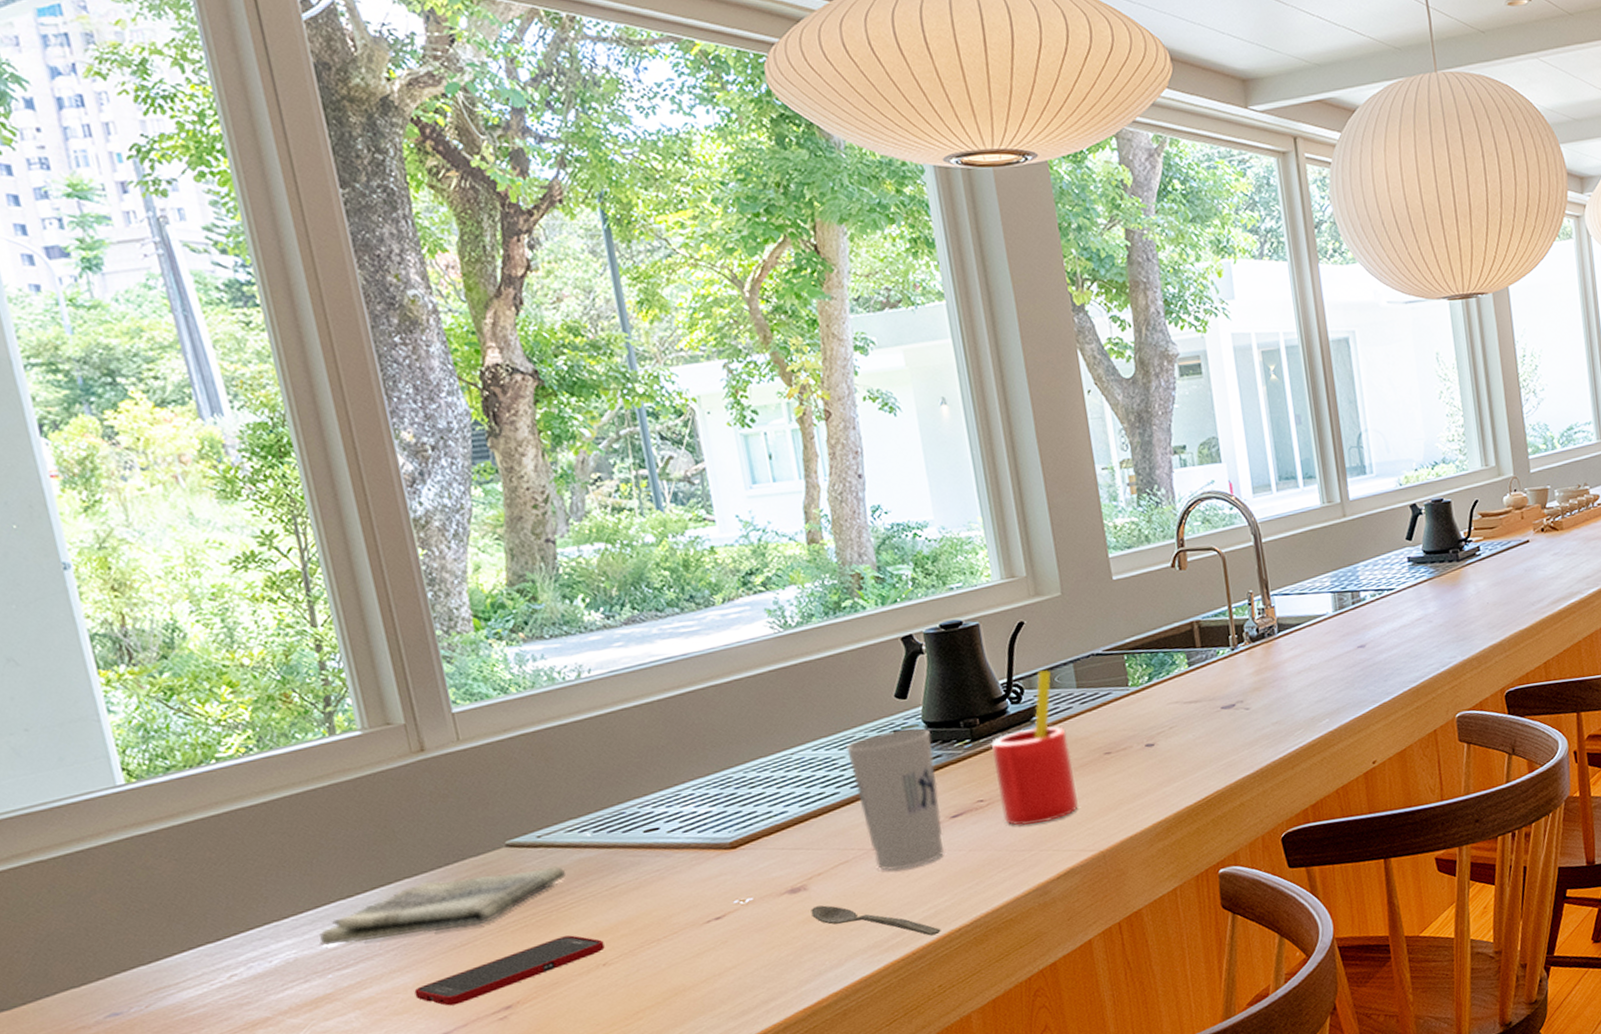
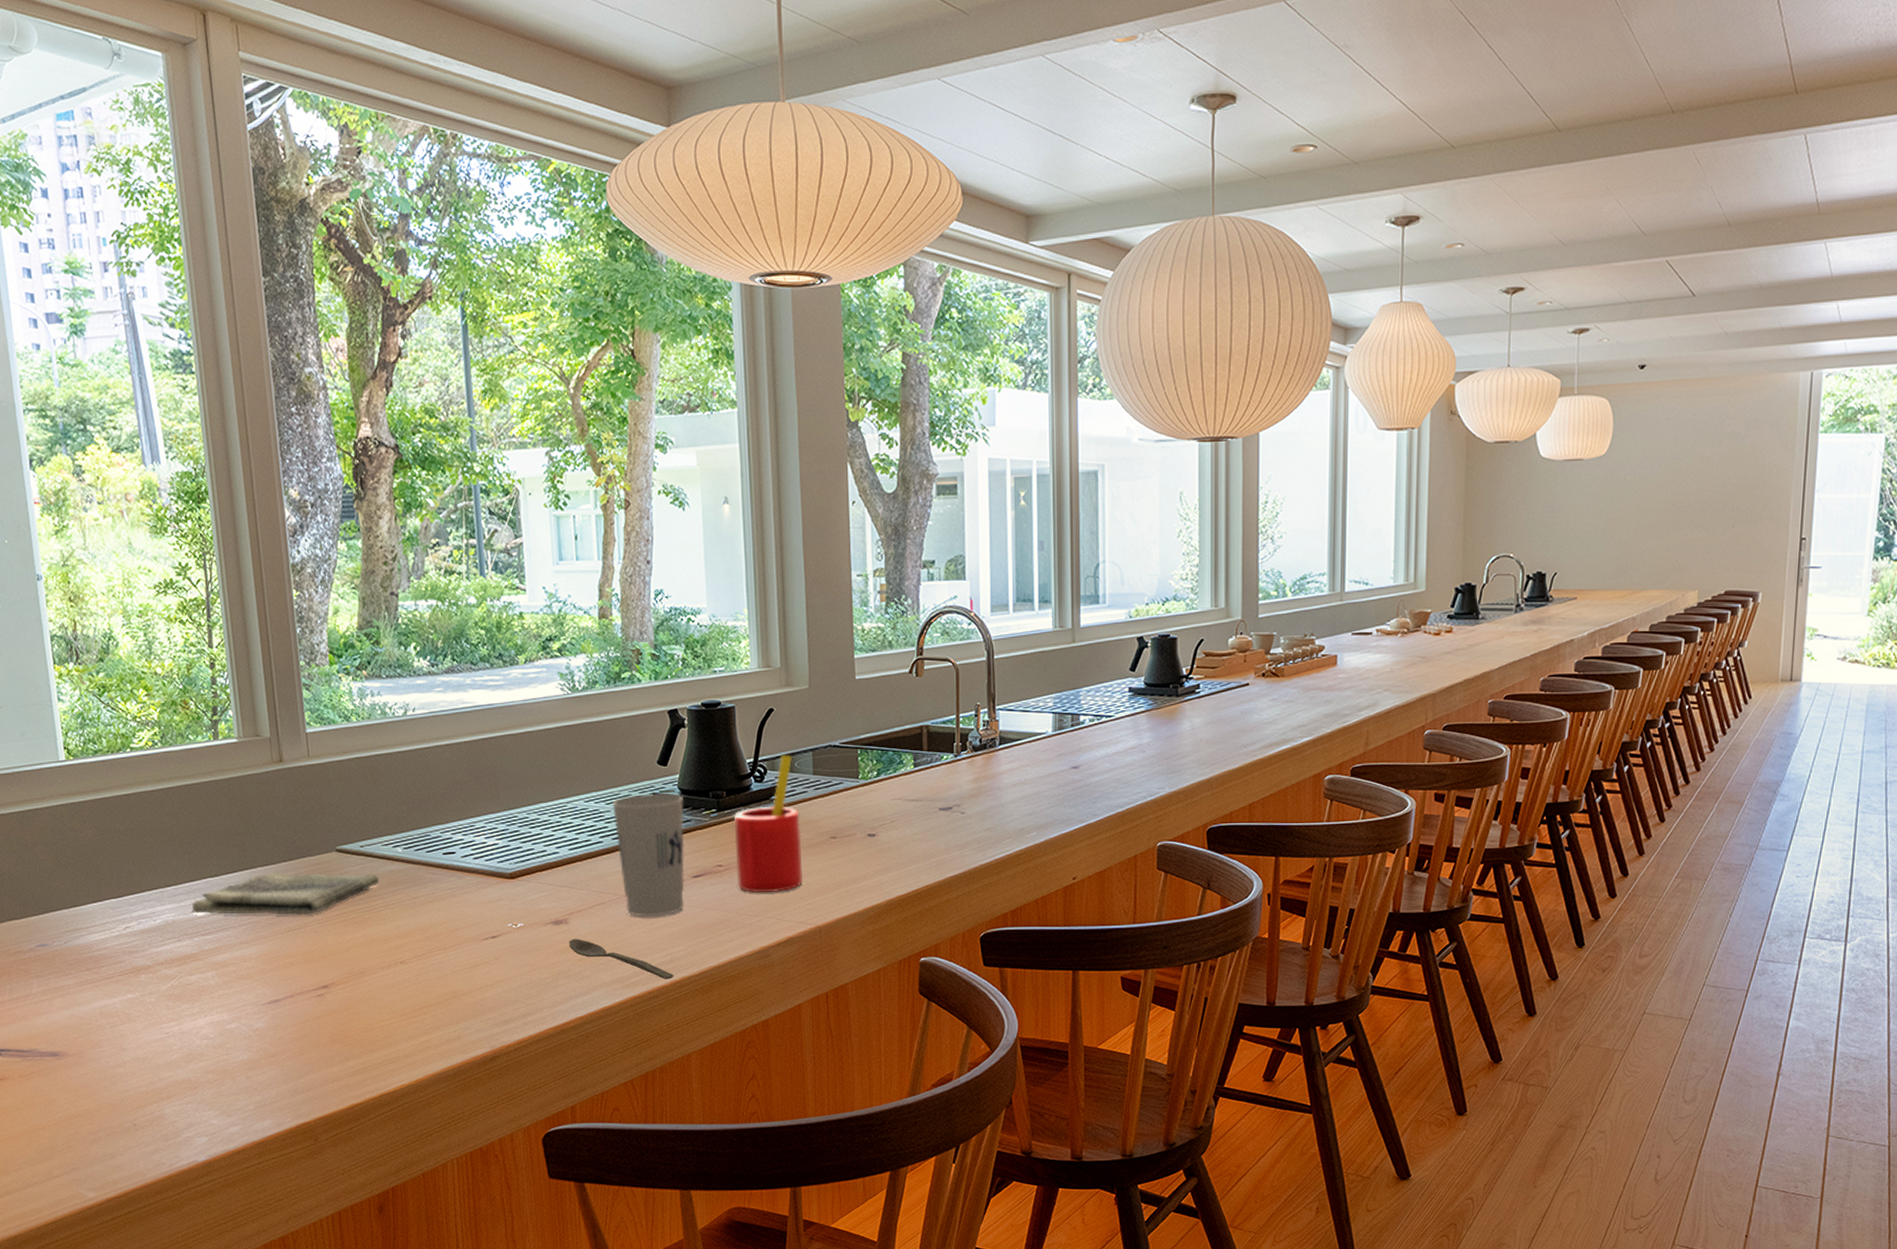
cell phone: present [414,935,605,1006] -> none [257,934,403,978]

